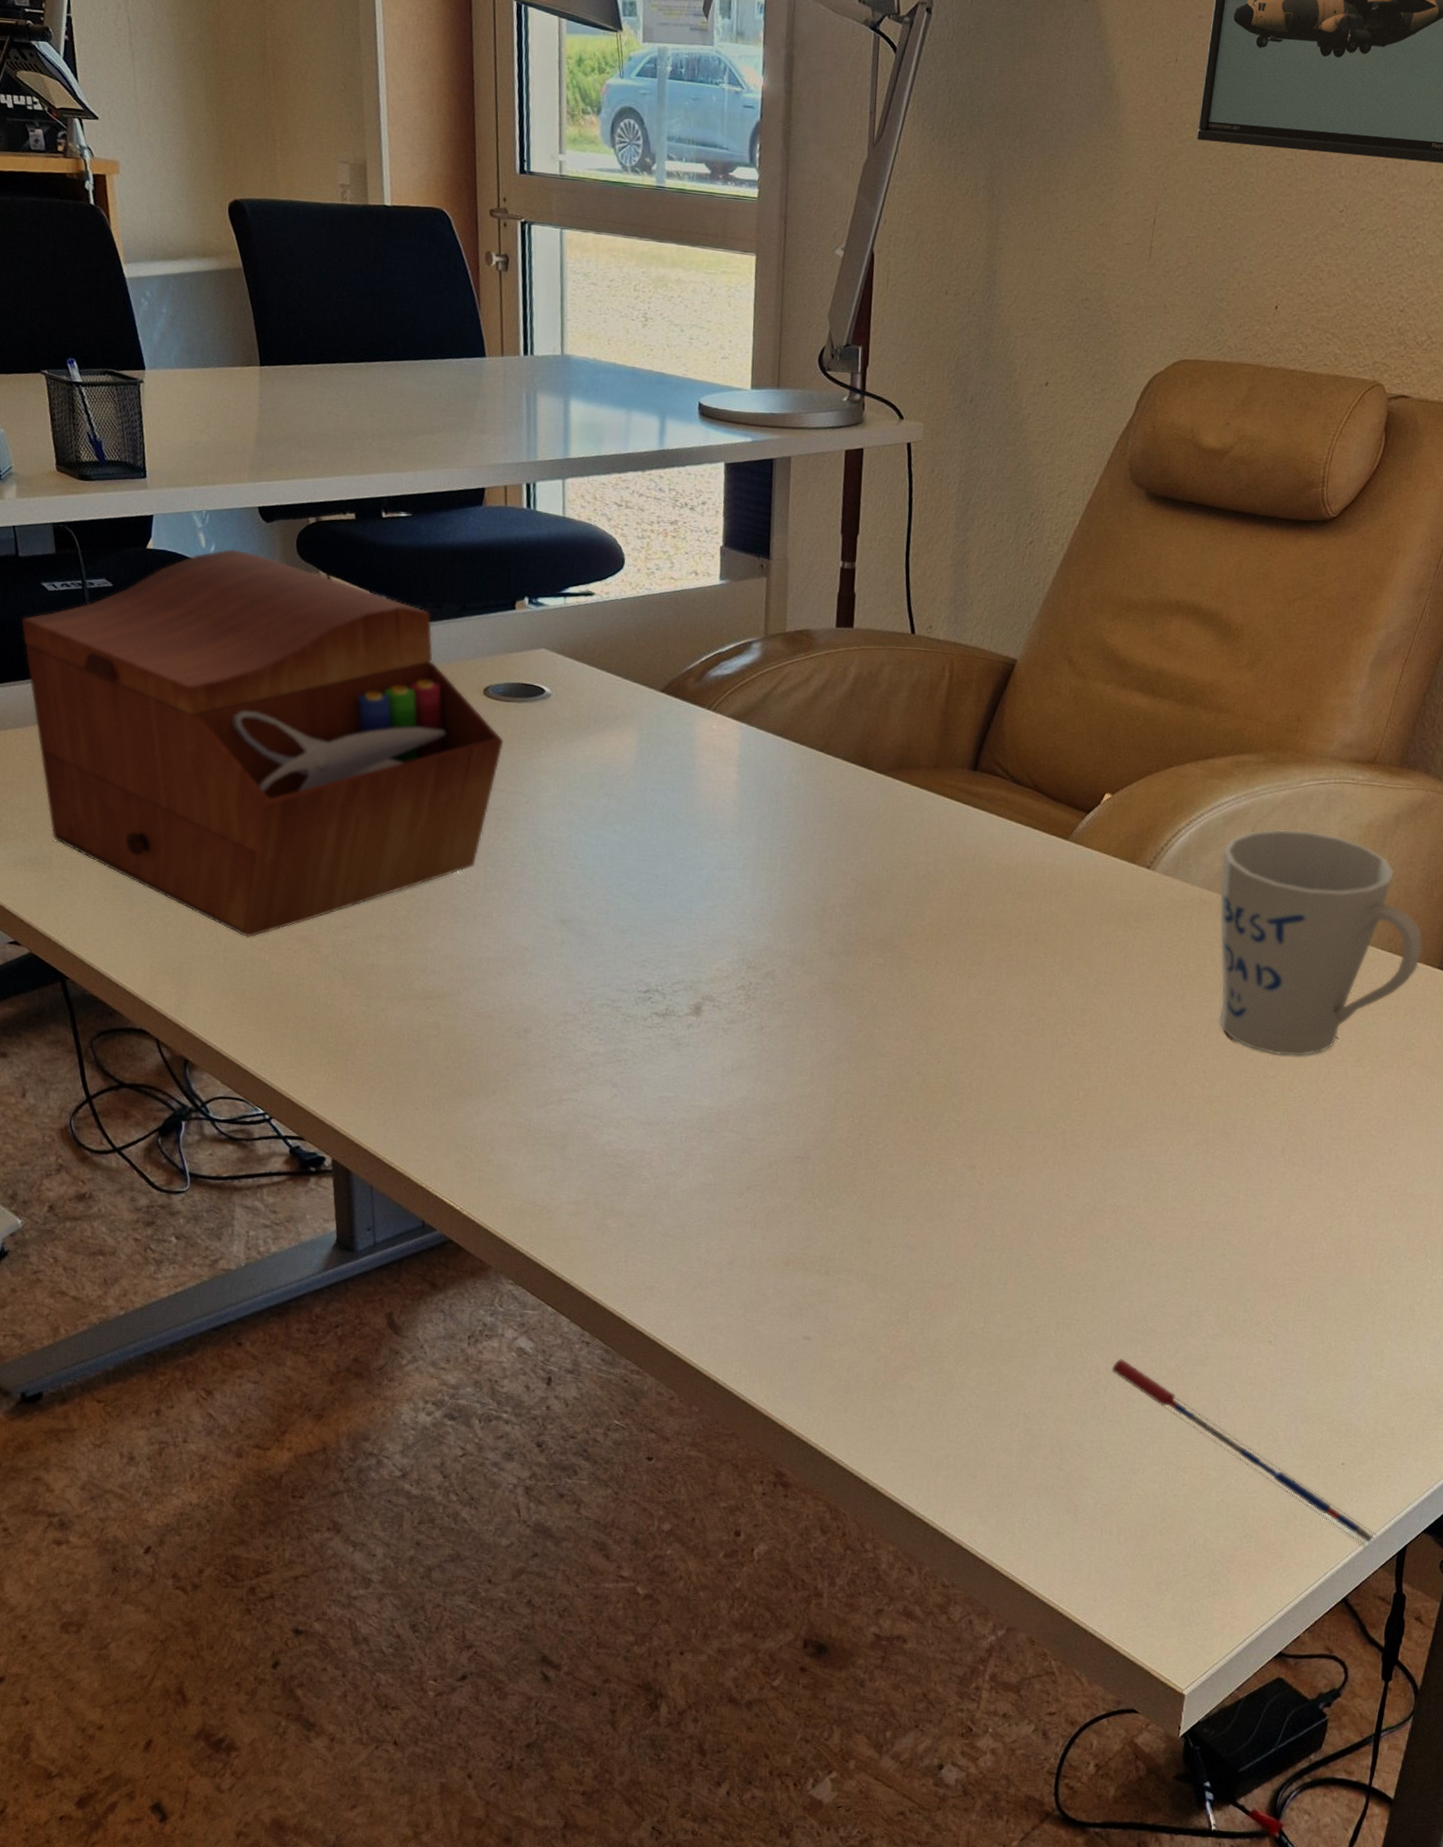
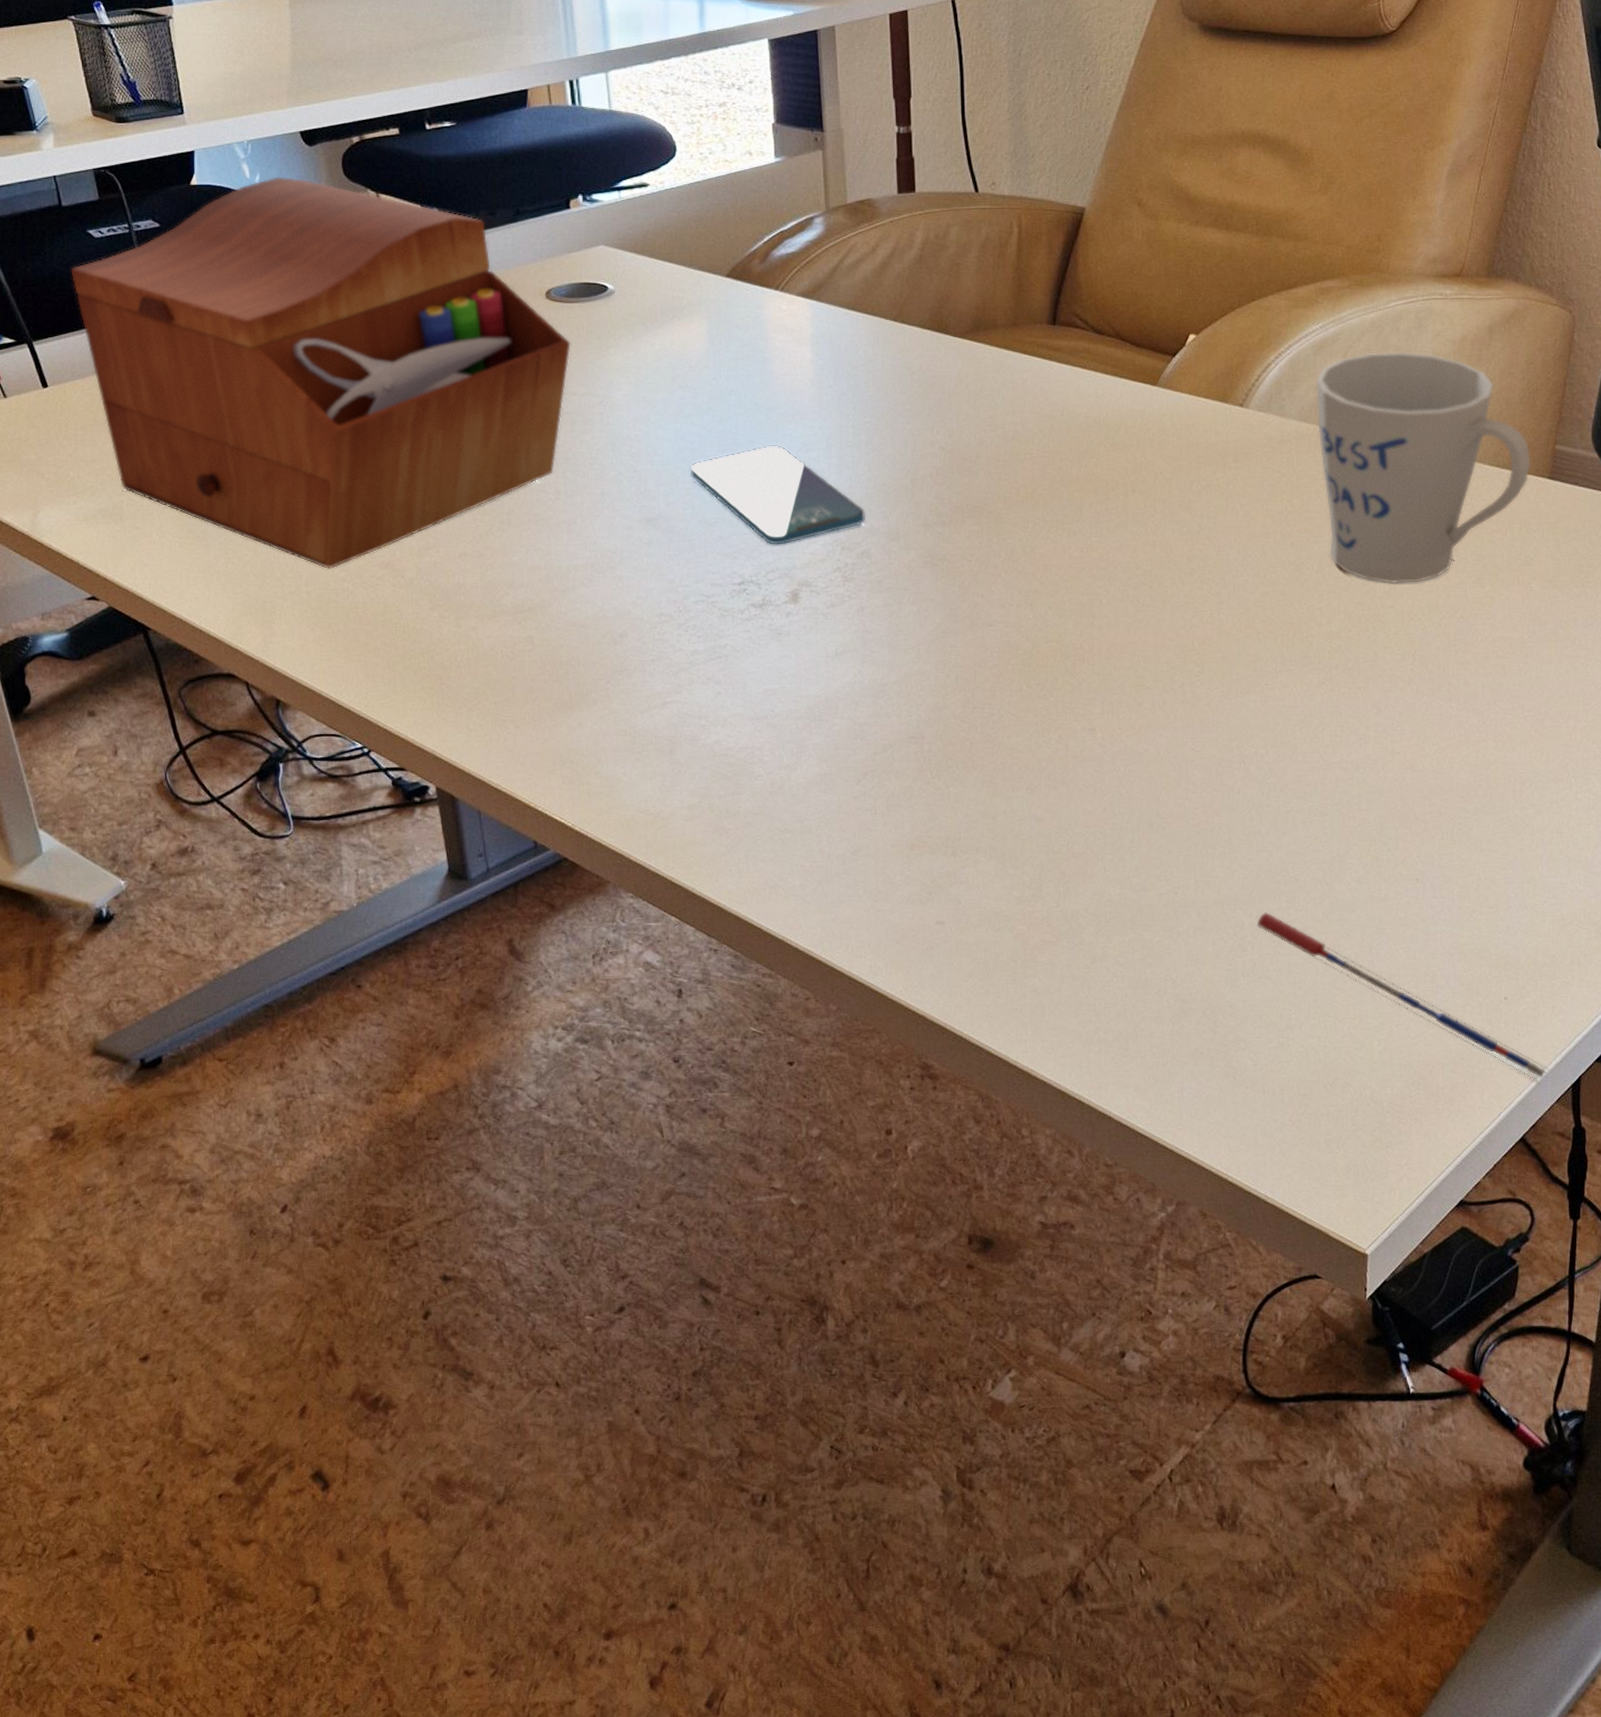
smartphone: none [607,860,774,958] -> present [690,445,866,545]

